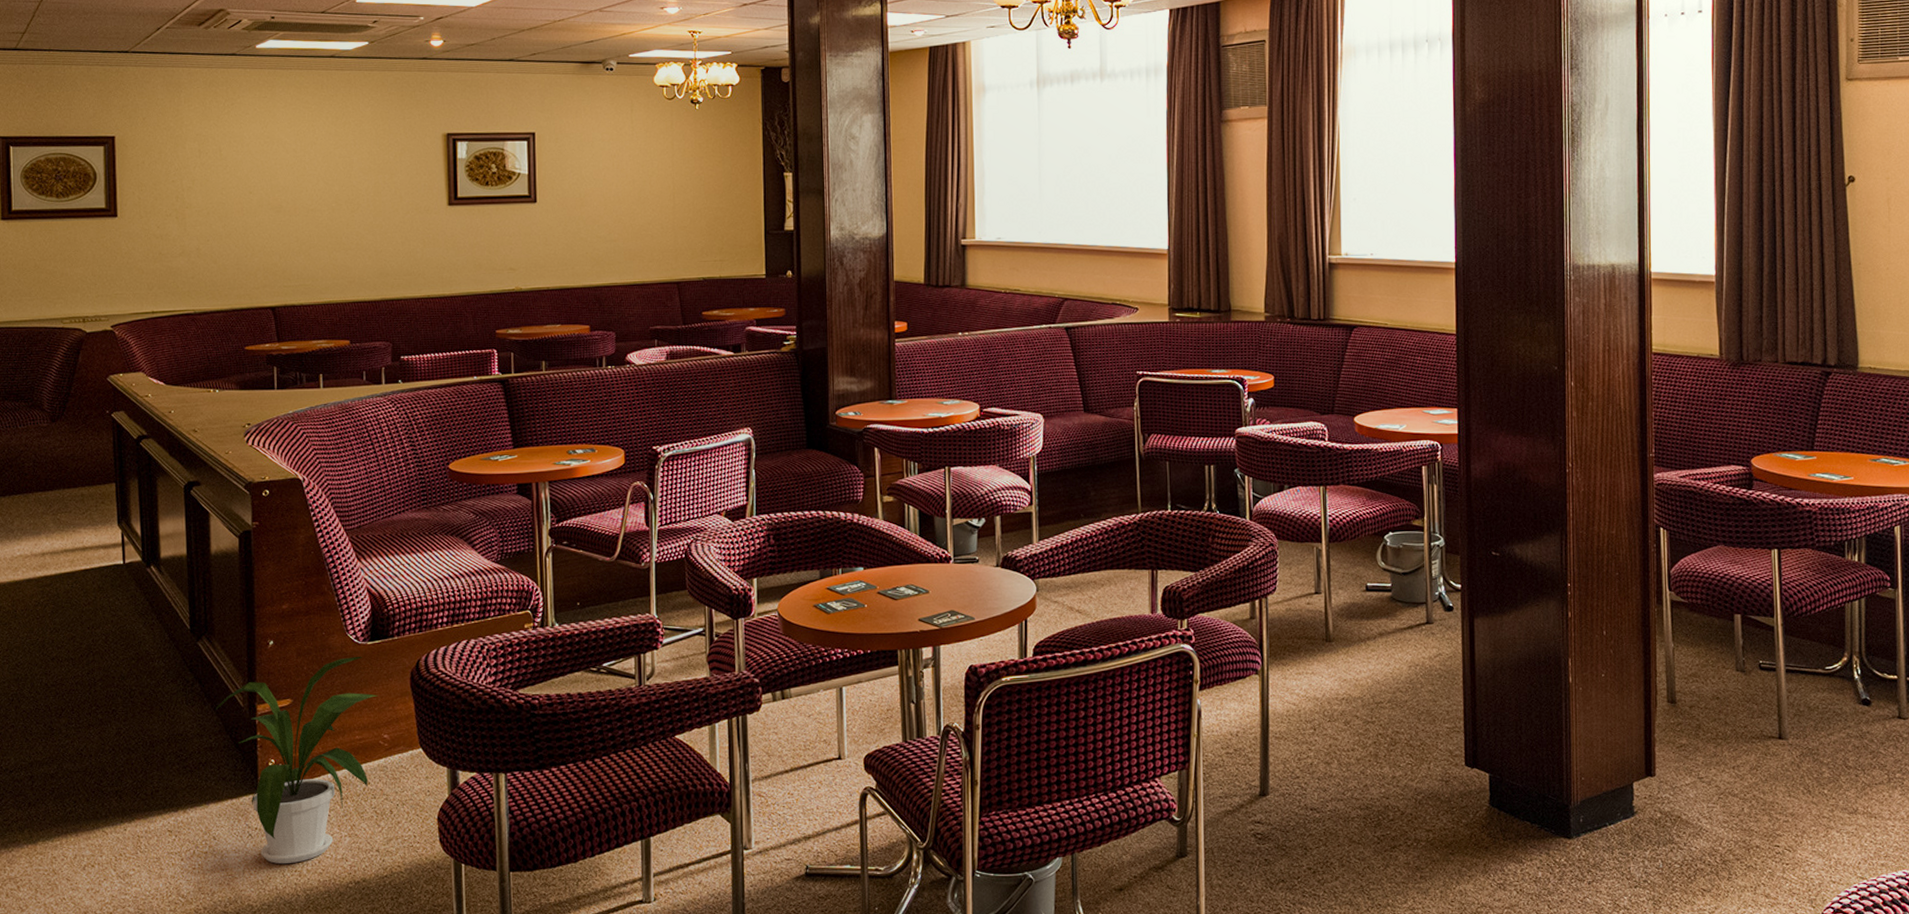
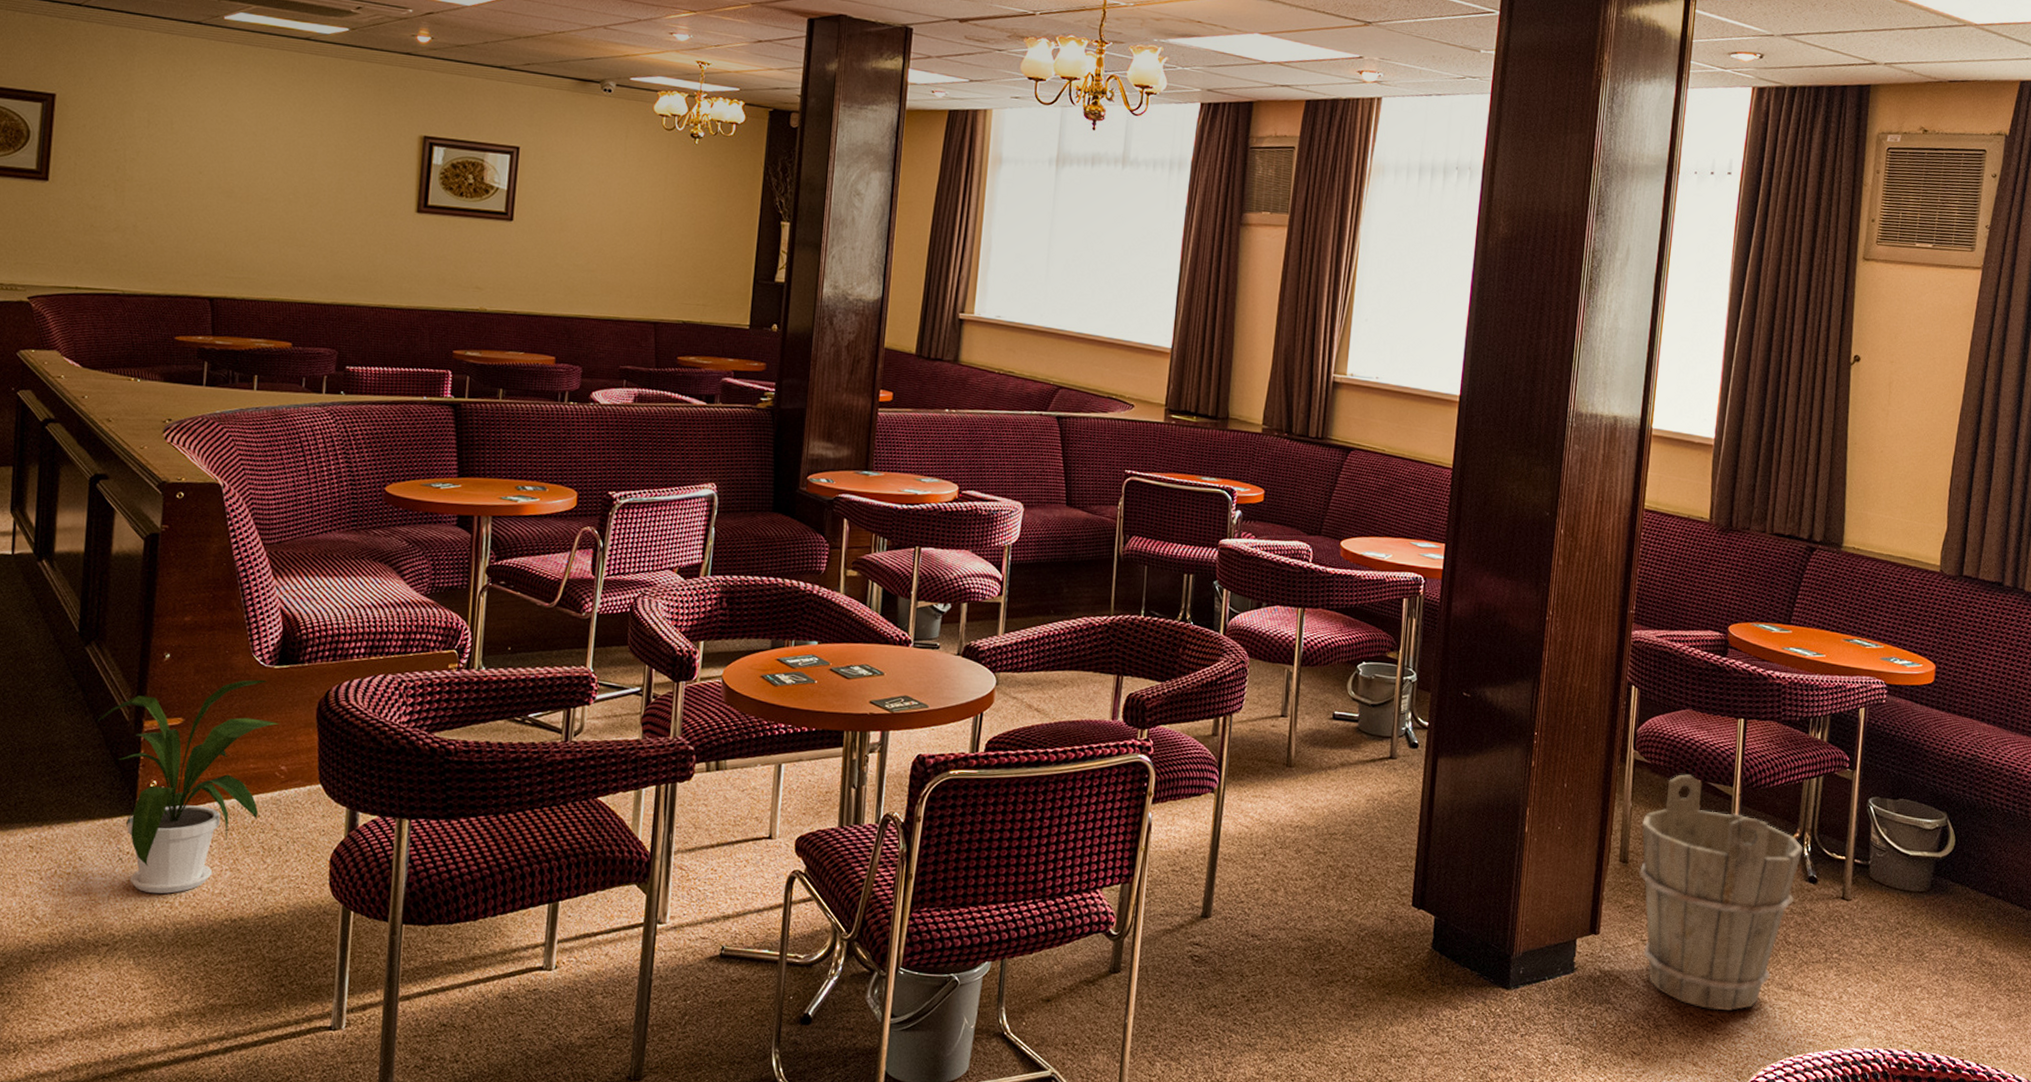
bucket: none [1686,610,1853,841] -> present [1639,774,1804,1011]

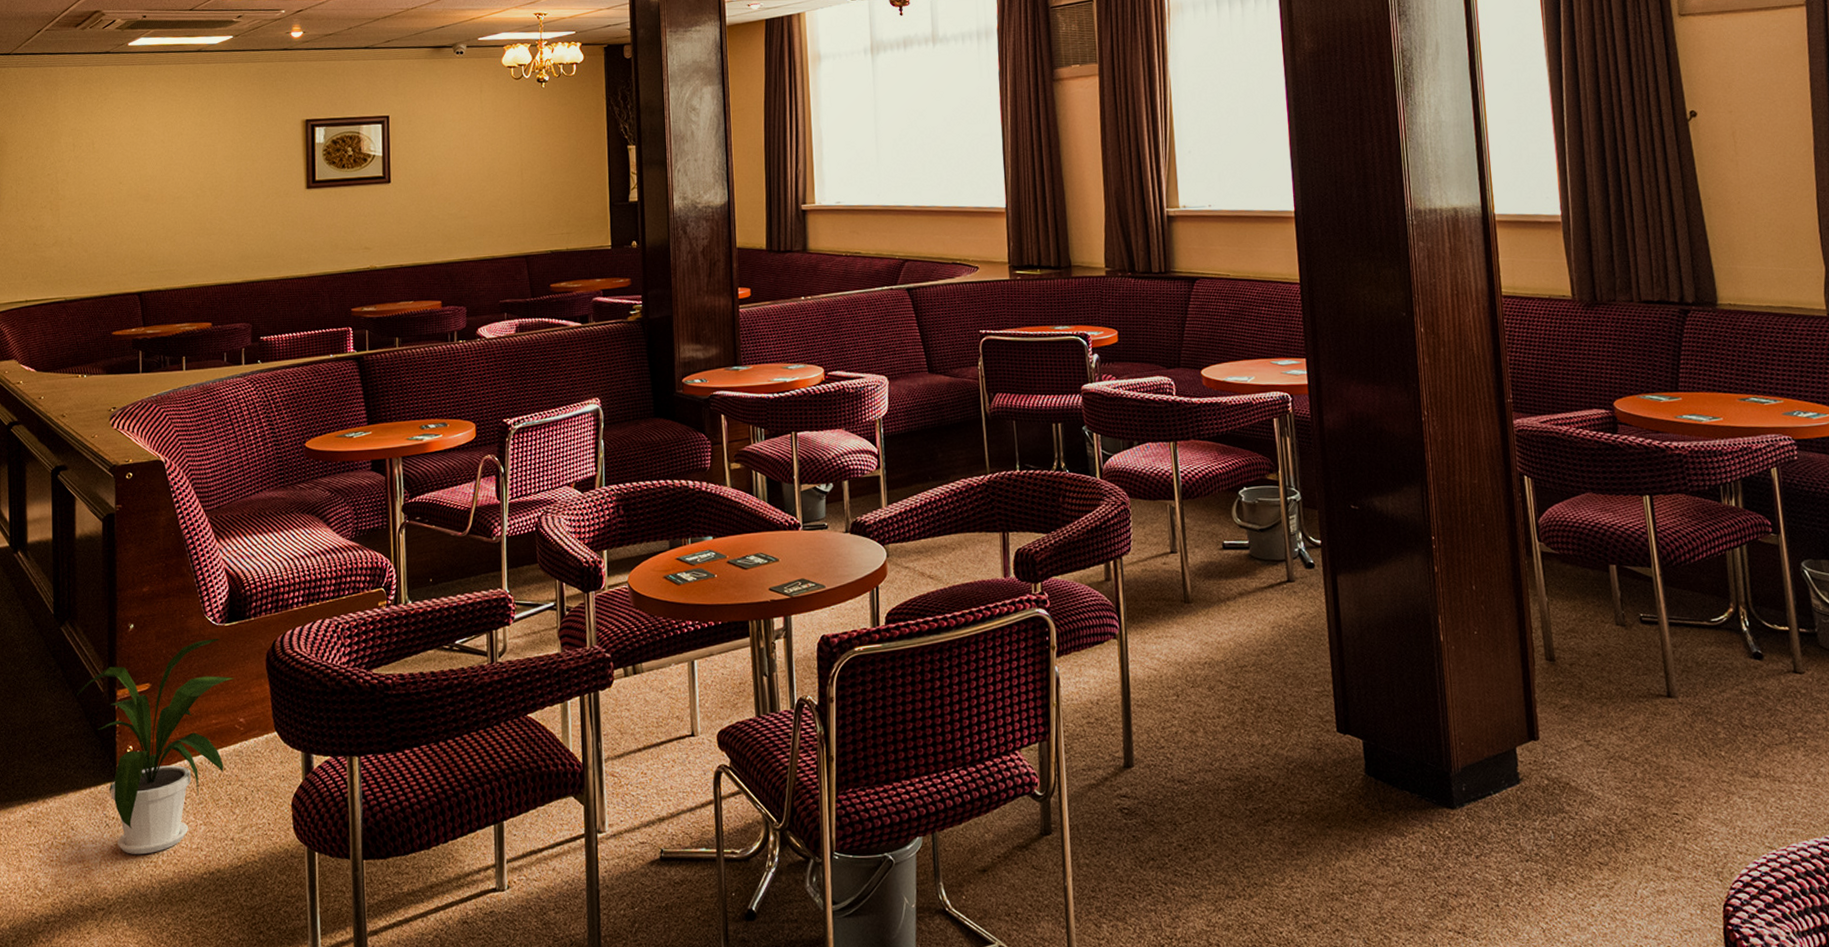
bucket: present [1639,774,1804,1011] -> none [1562,560,1742,808]

